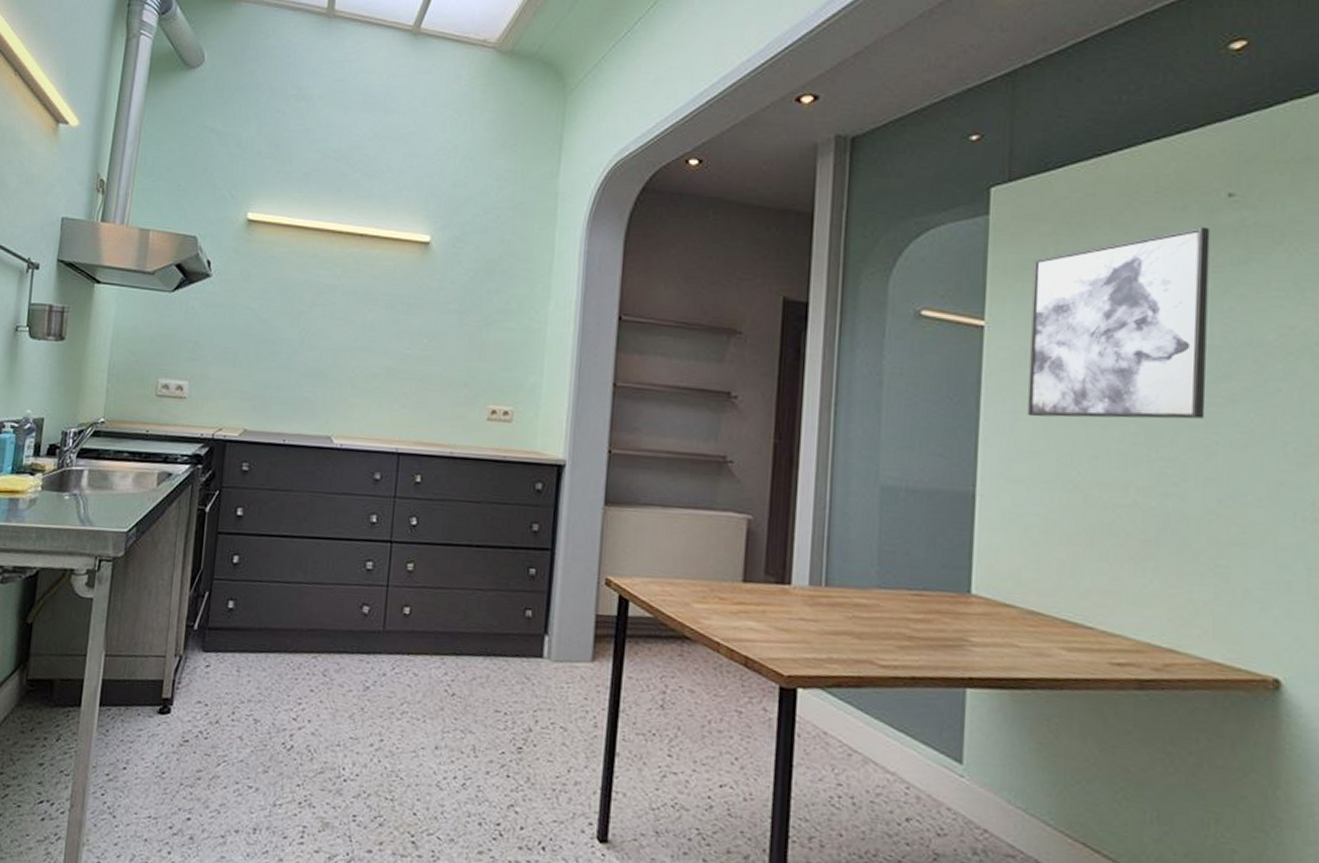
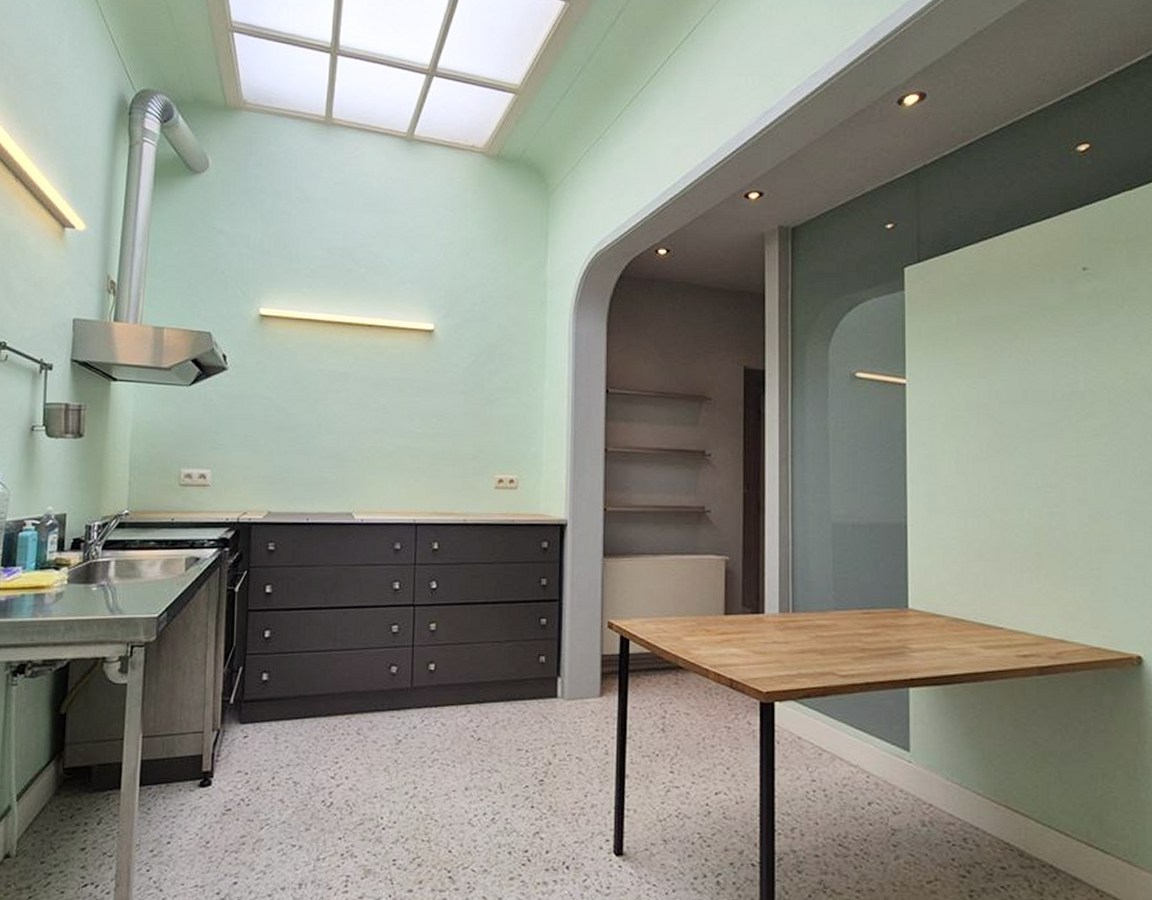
wall art: present [1028,226,1210,419] -> none [942,295,1076,457]

